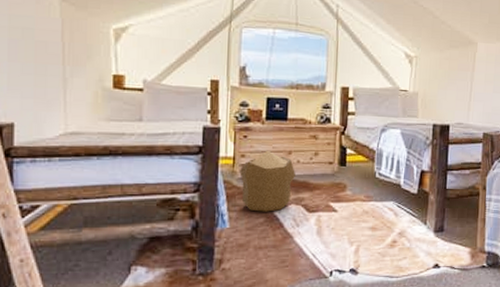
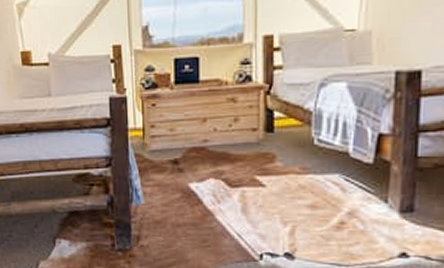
pouf: present [239,150,295,212] -> none [150,118,212,187]

